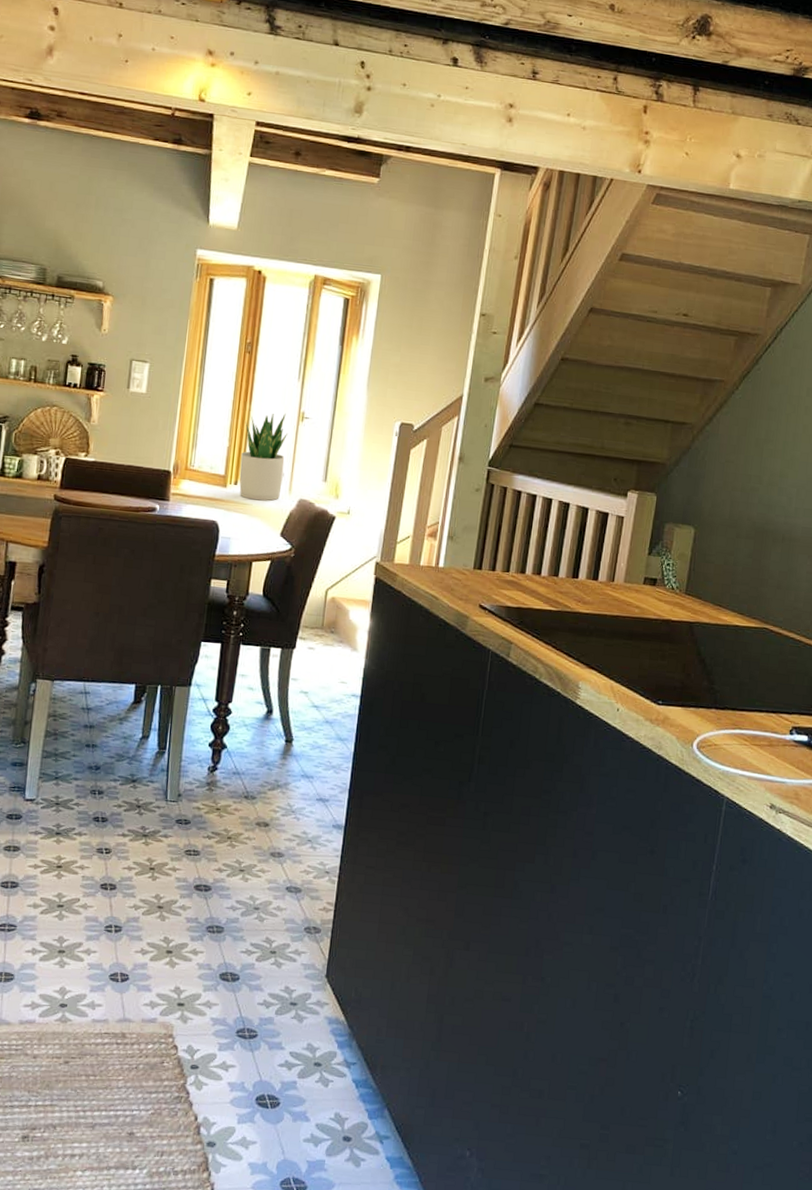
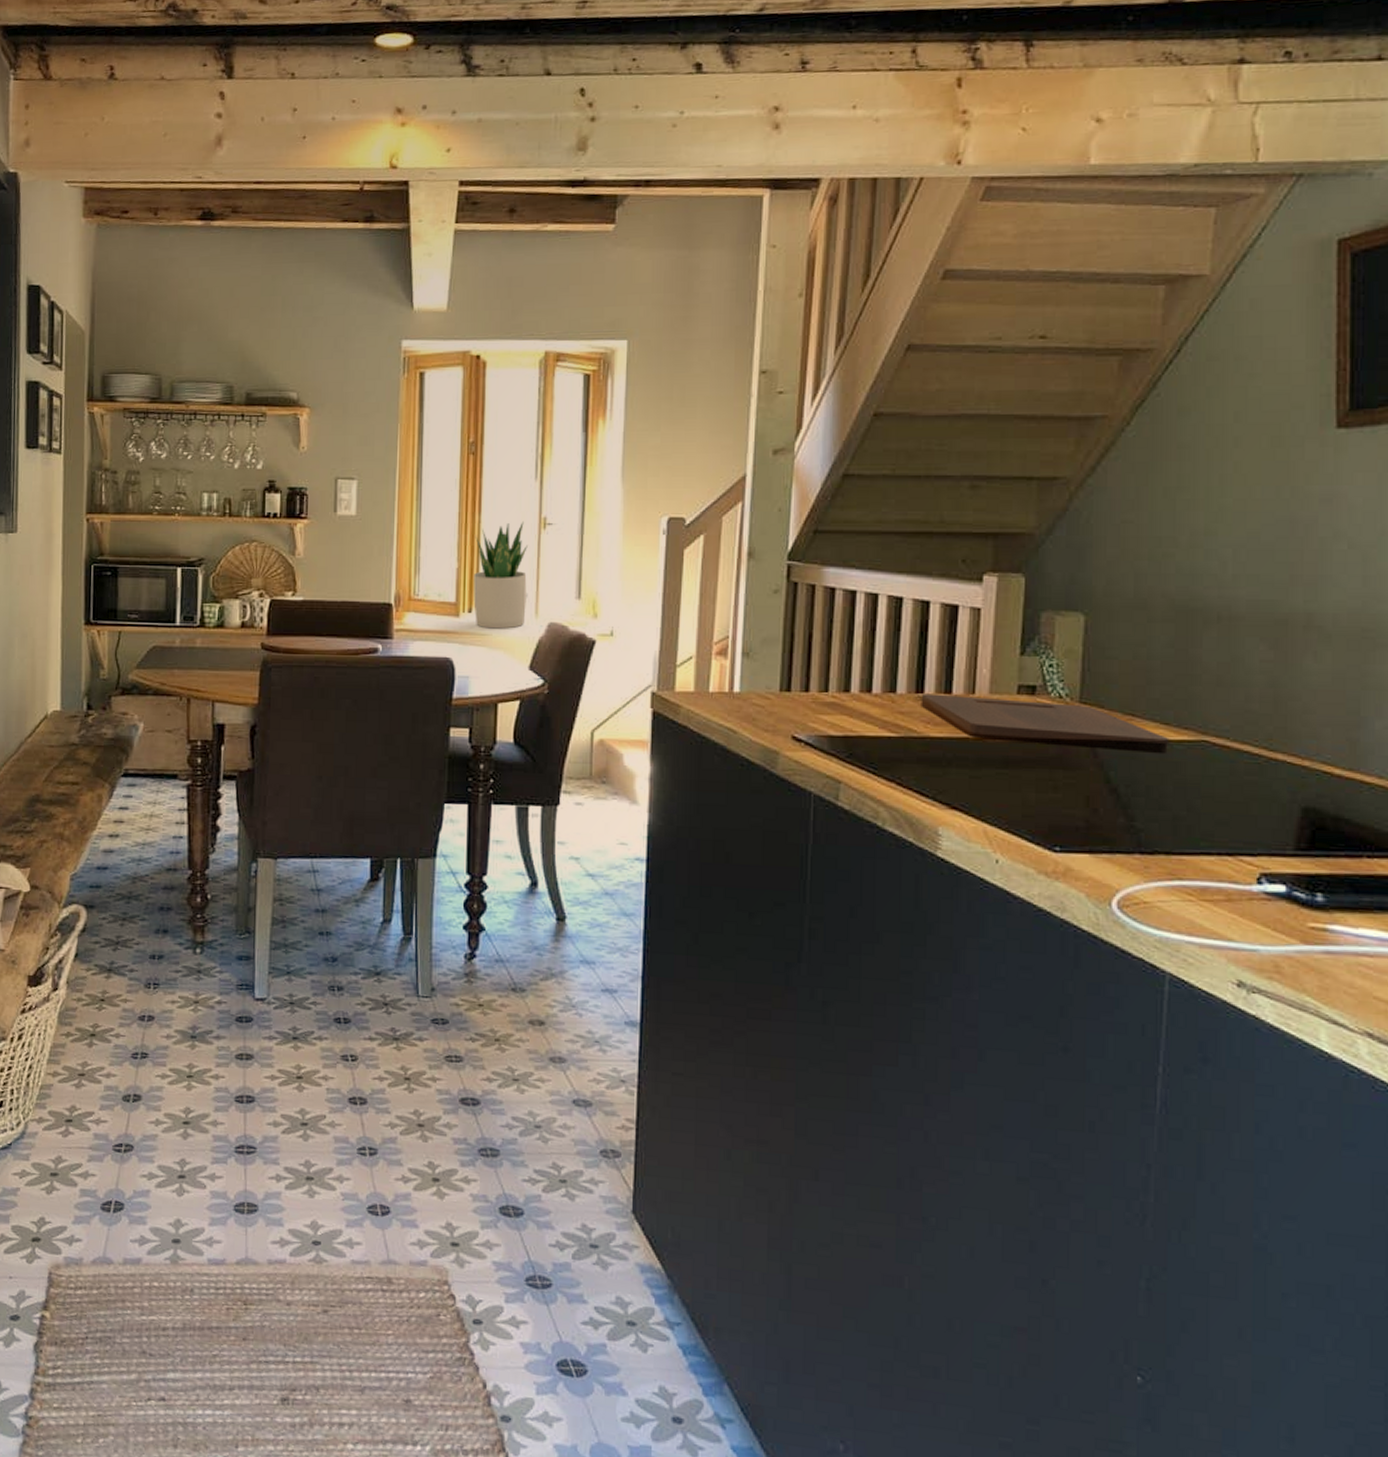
cutting board: none [575,579,743,637] -> present [921,694,1170,755]

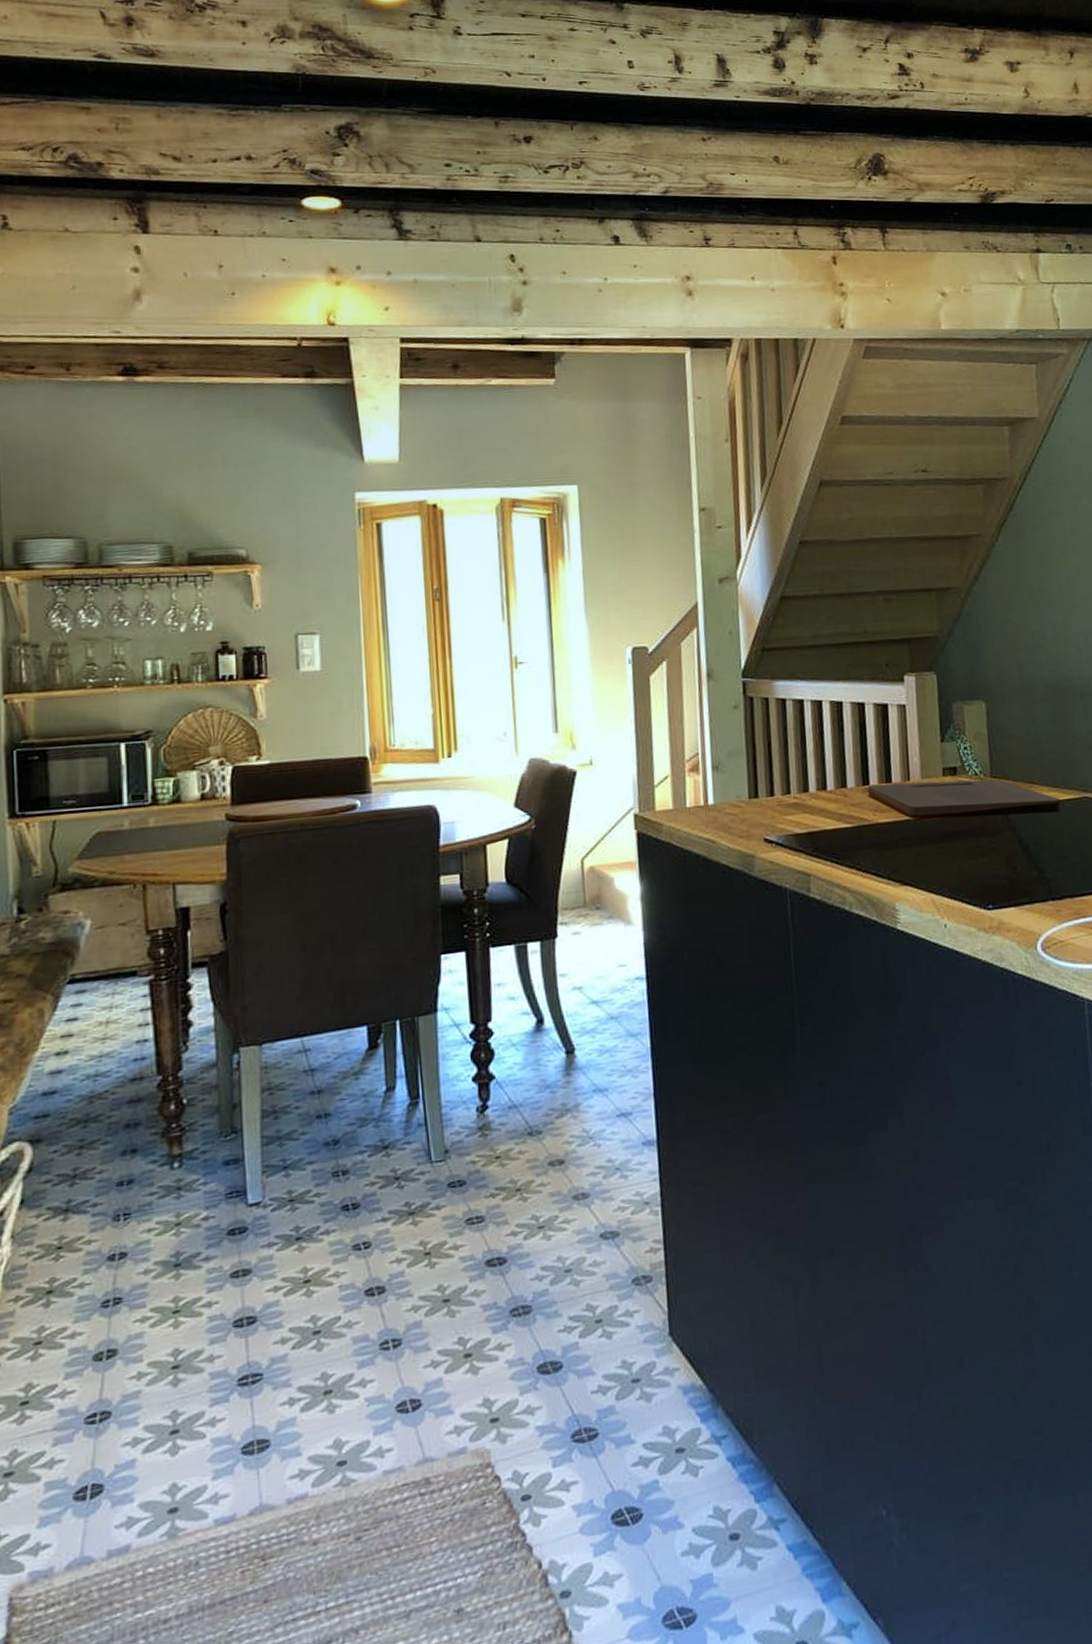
planter: present [473,522,528,629] -> none [448,663,506,772]

